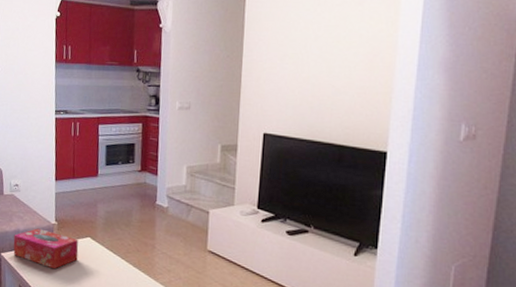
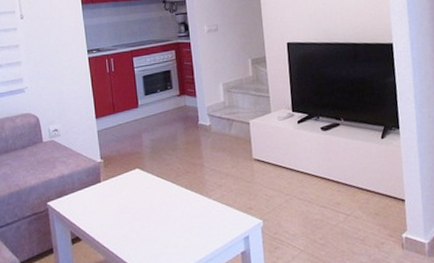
tissue box: present [13,228,79,270] -> none [59,169,129,208]

